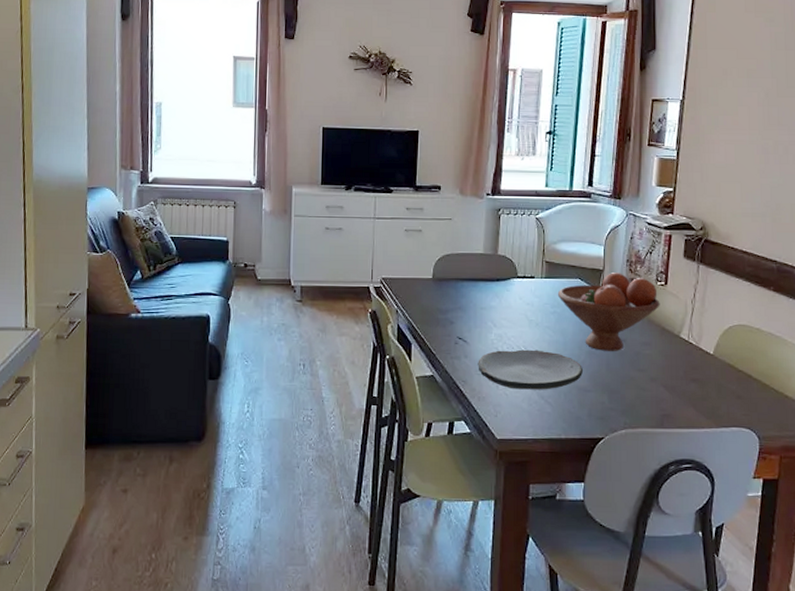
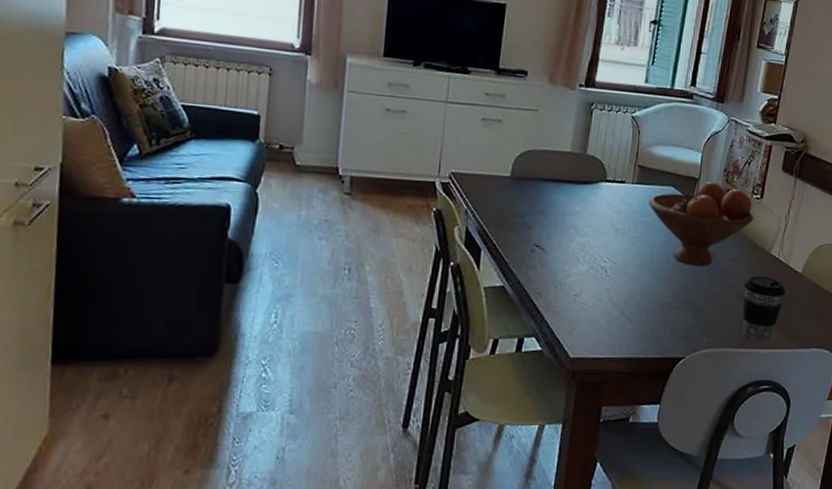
plate: present [478,349,583,390] -> none [555,260,668,306]
coffee cup: none [656,358,699,421] -> present [743,276,786,341]

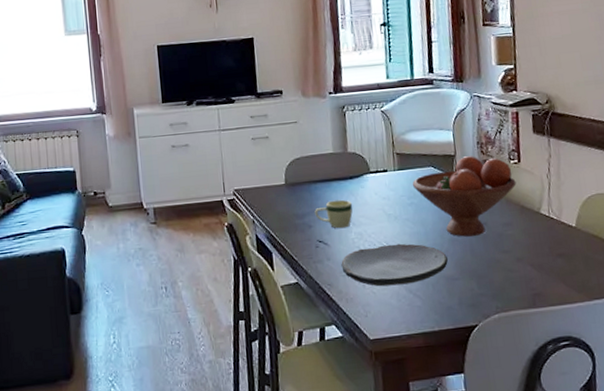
mug: none [537,203,581,236] -> present [314,199,353,229]
plate: none [555,260,668,306] -> present [341,243,448,287]
coffee cup: present [743,276,786,341] -> none [520,235,565,300]

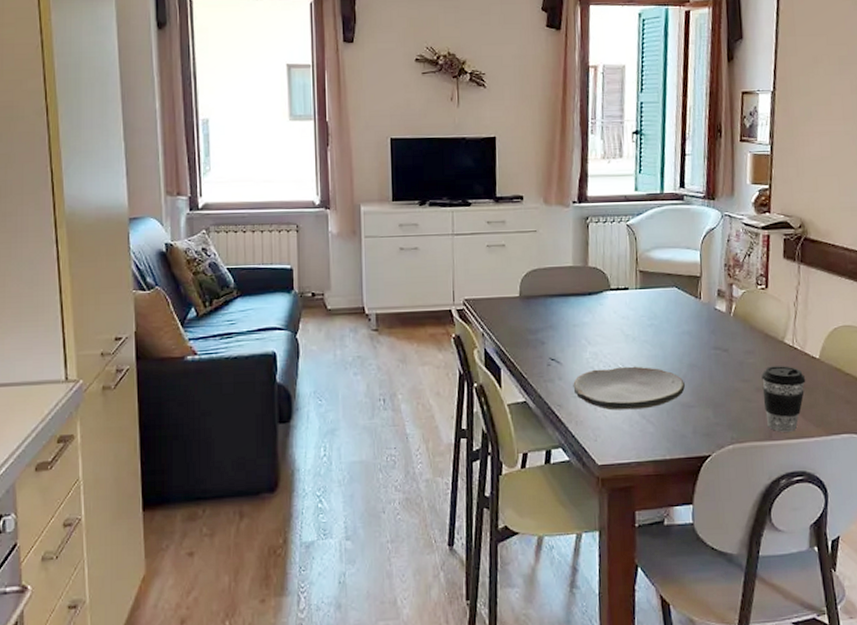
mug: present [314,199,353,229] -> none [549,316,590,347]
fruit bowl: present [412,156,516,237] -> none [653,278,762,363]
coffee cup: none [520,235,565,300] -> present [761,366,806,432]

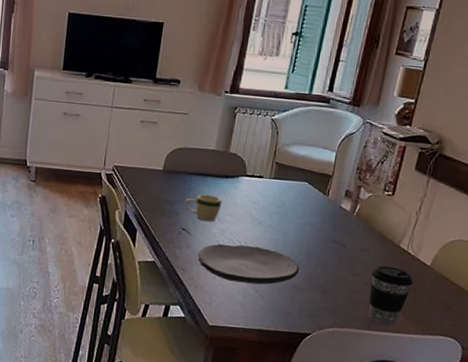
mug: none [549,316,590,347] -> present [184,194,222,222]

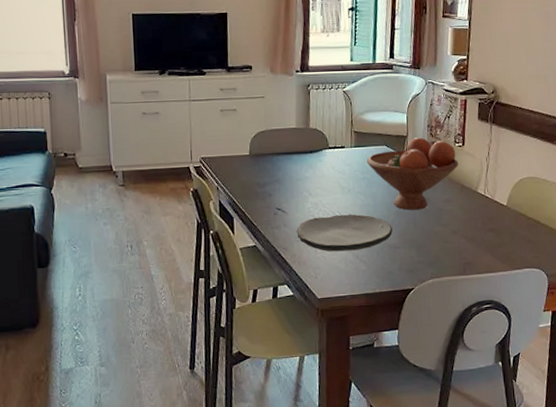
mug: present [184,194,222,222] -> none [275,171,311,198]
fruit bowl: none [283,179,385,255] -> present [366,137,459,210]
coffee cup: present [368,265,413,326] -> none [457,212,495,268]

